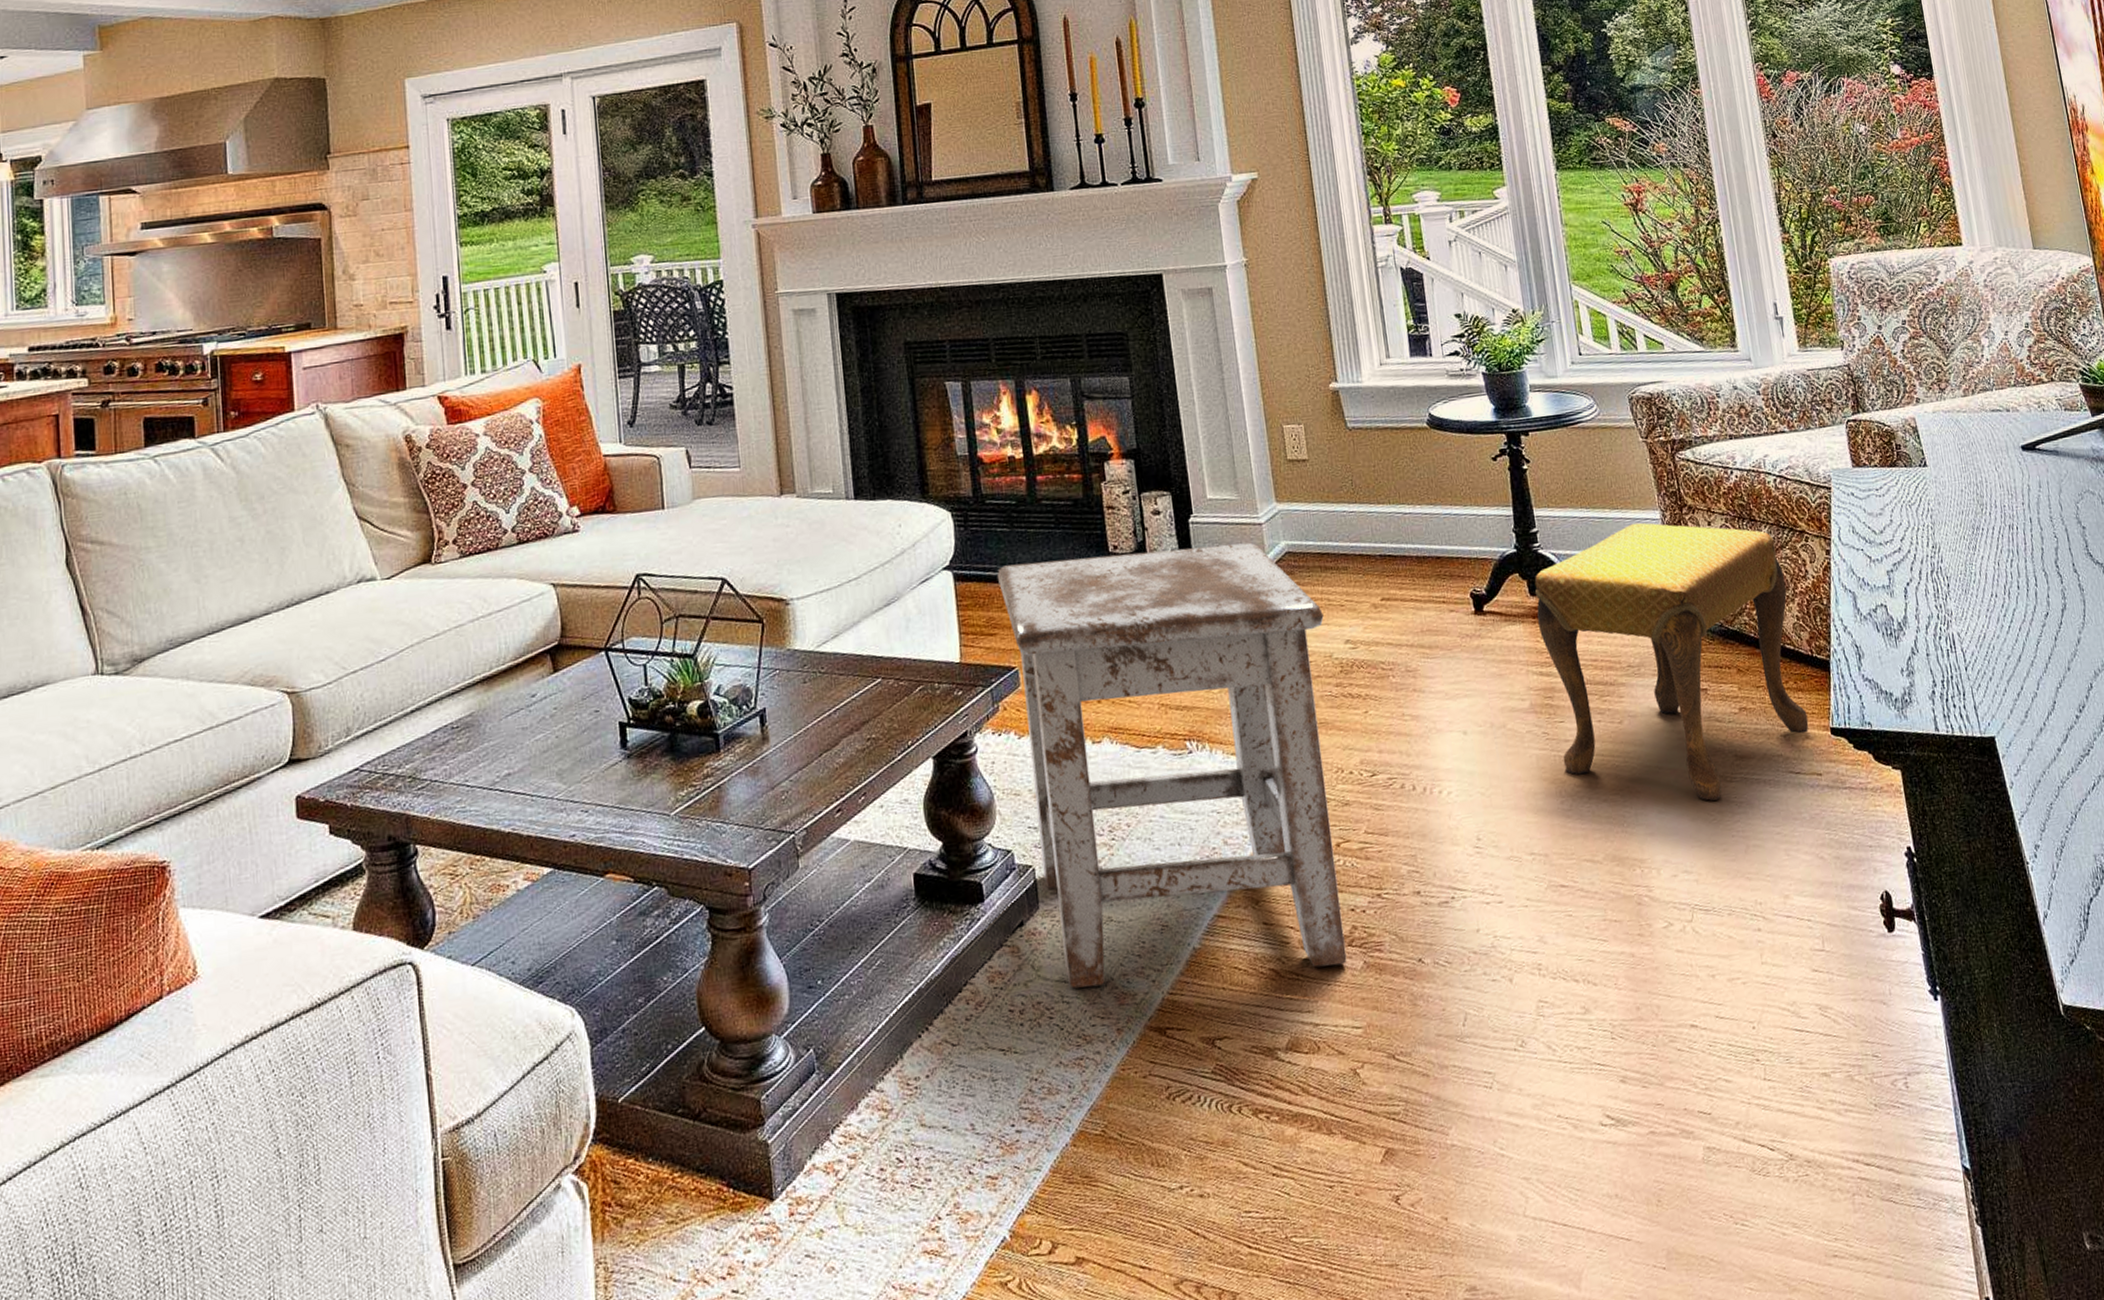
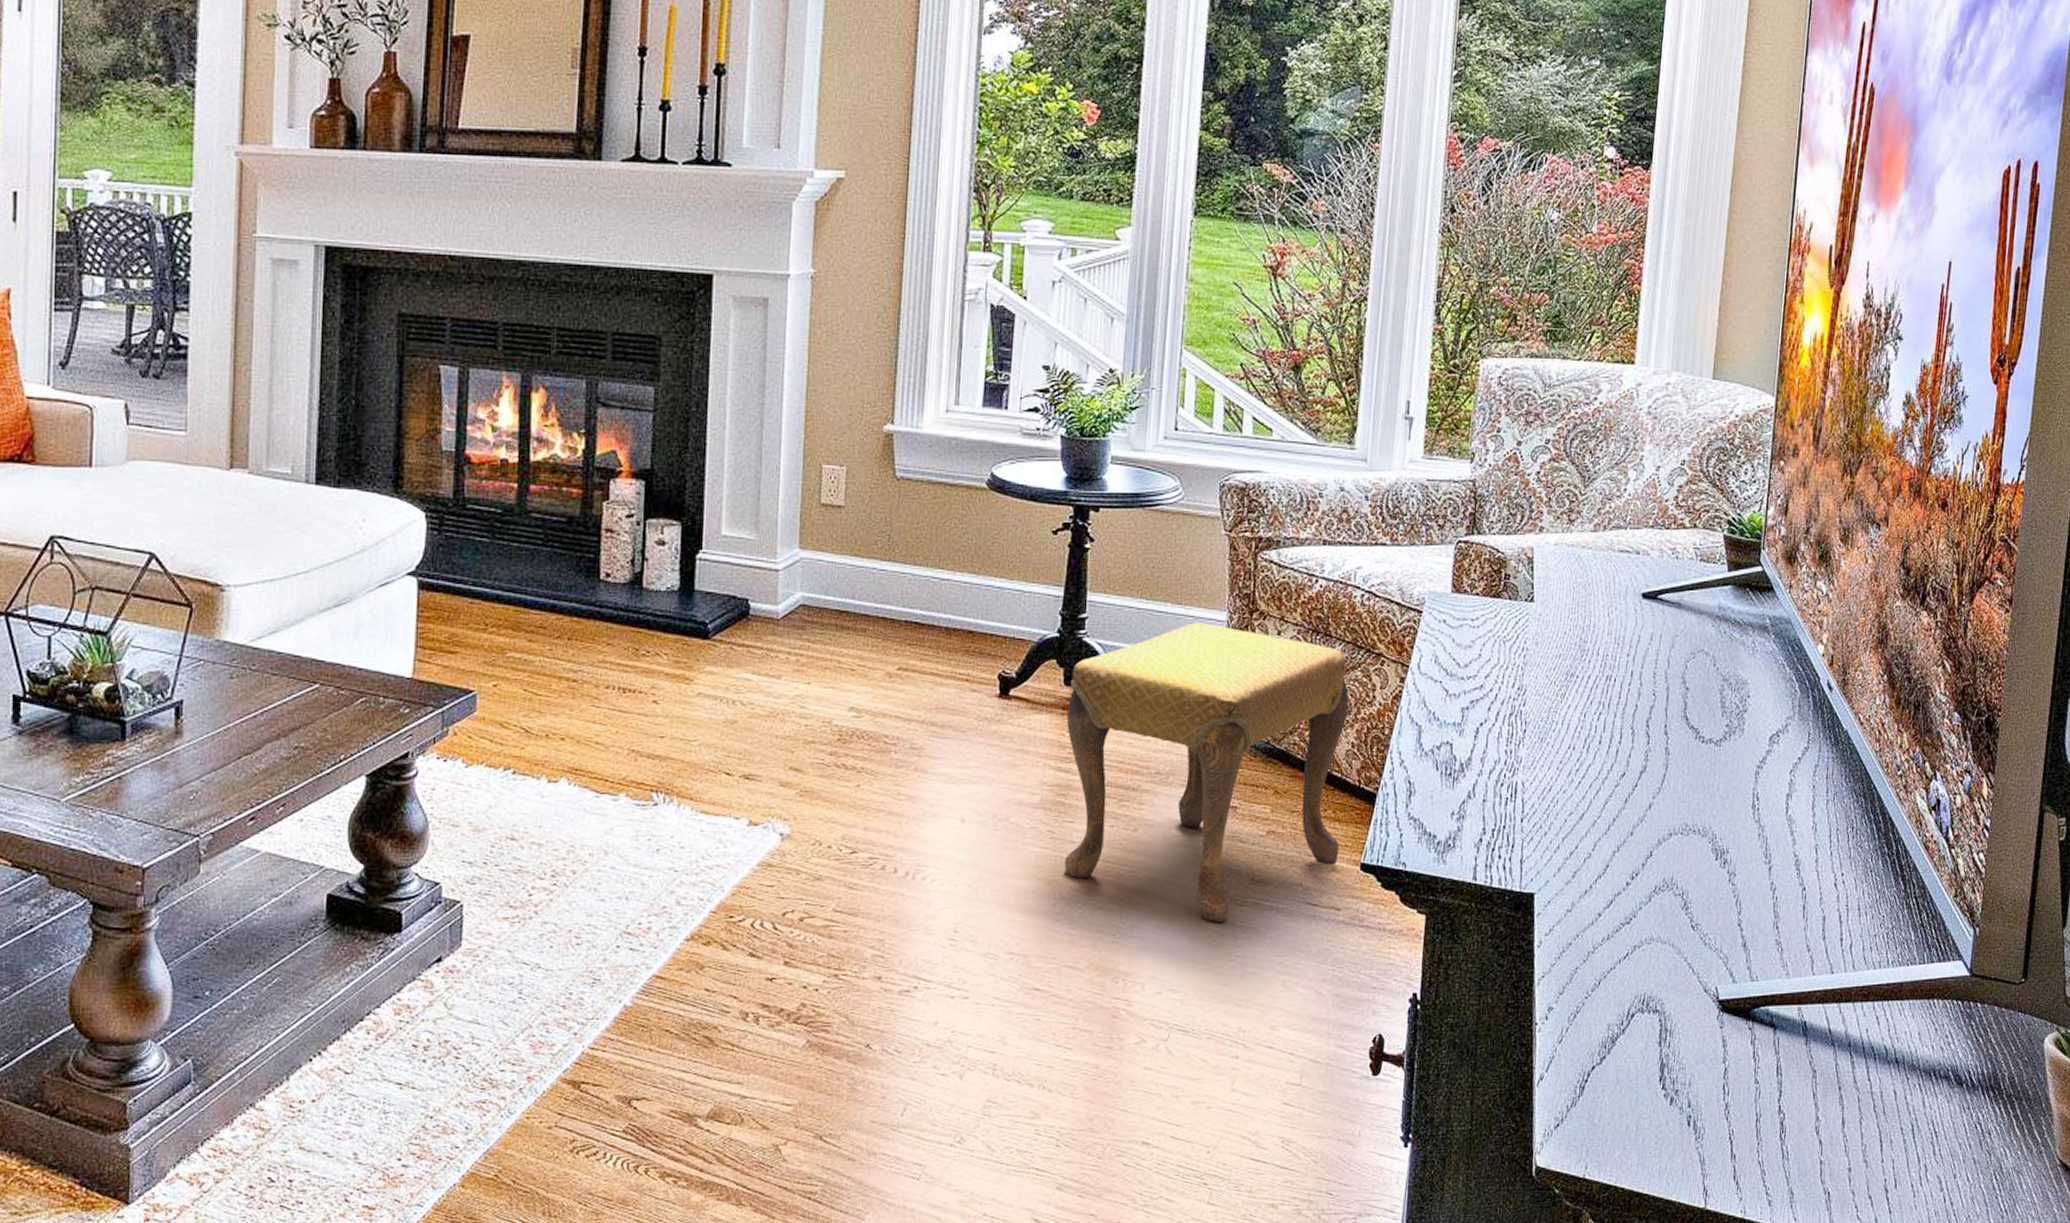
stool: present [997,542,1347,989] -> none [467,579,830,1041]

